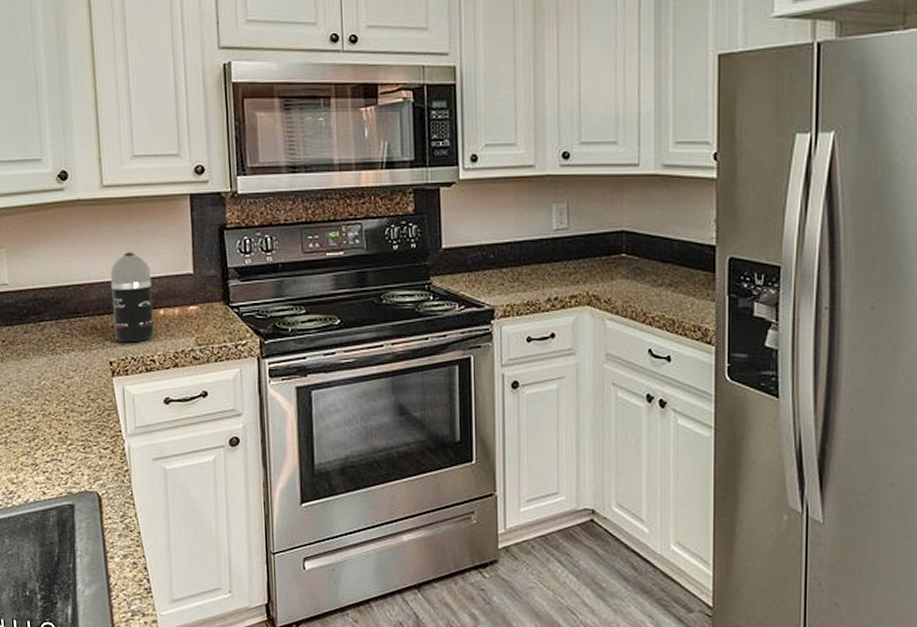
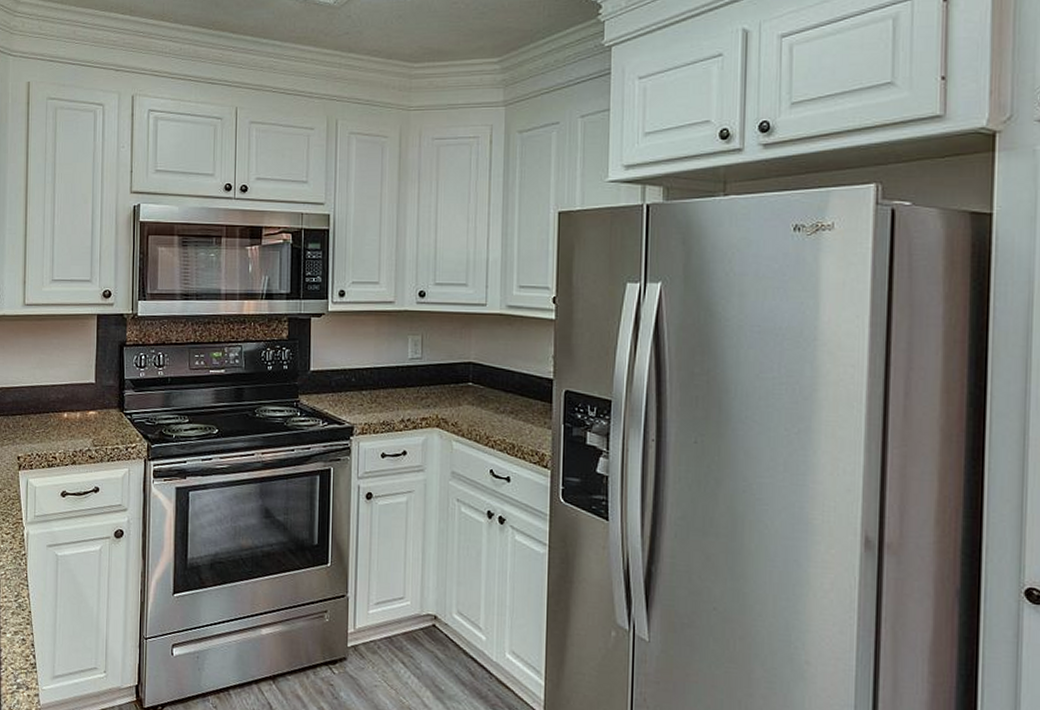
spray bottle: present [110,252,155,343] -> none [24,362,59,441]

